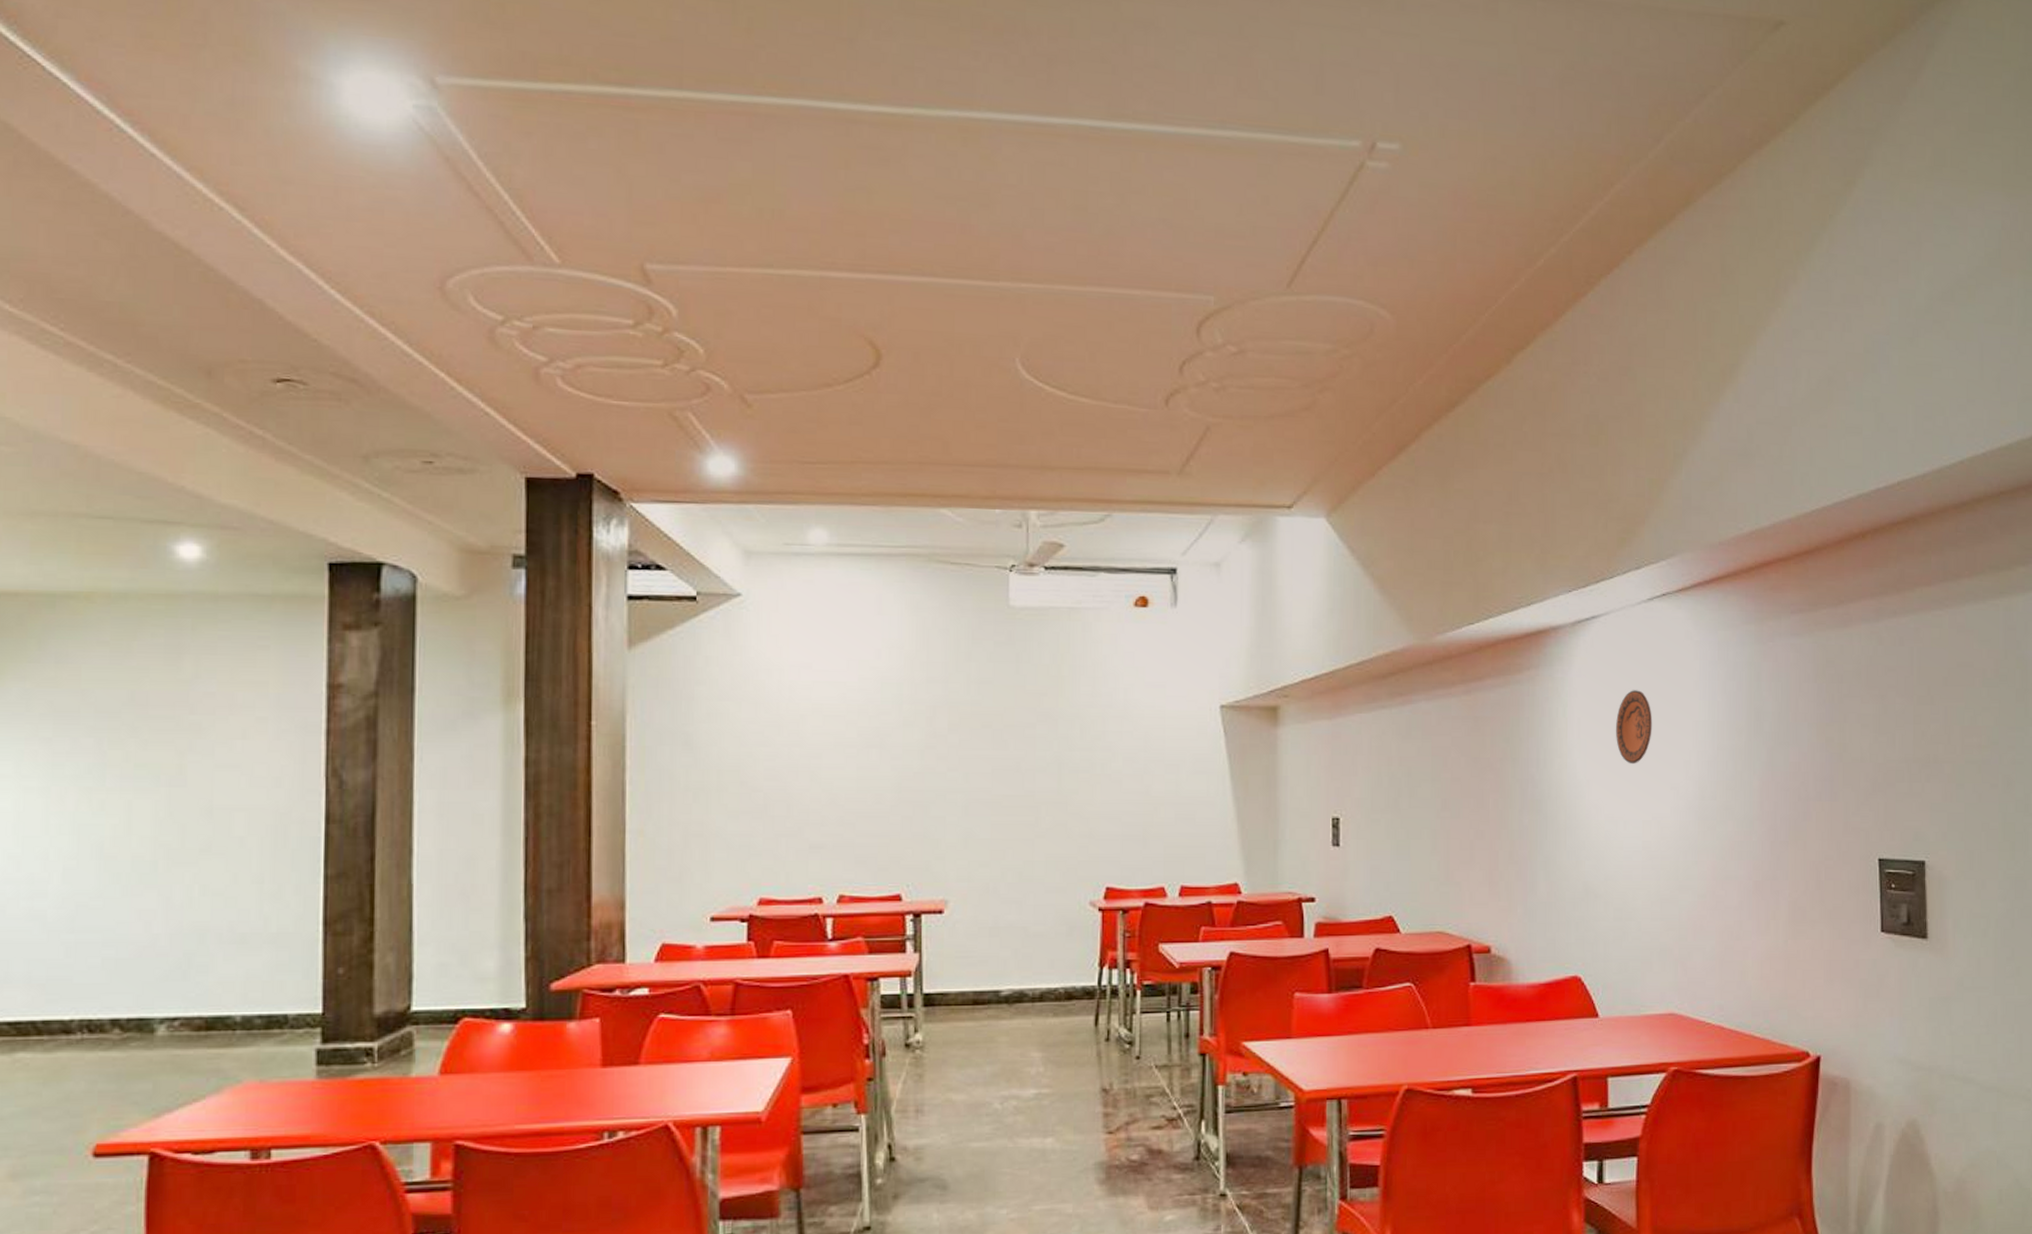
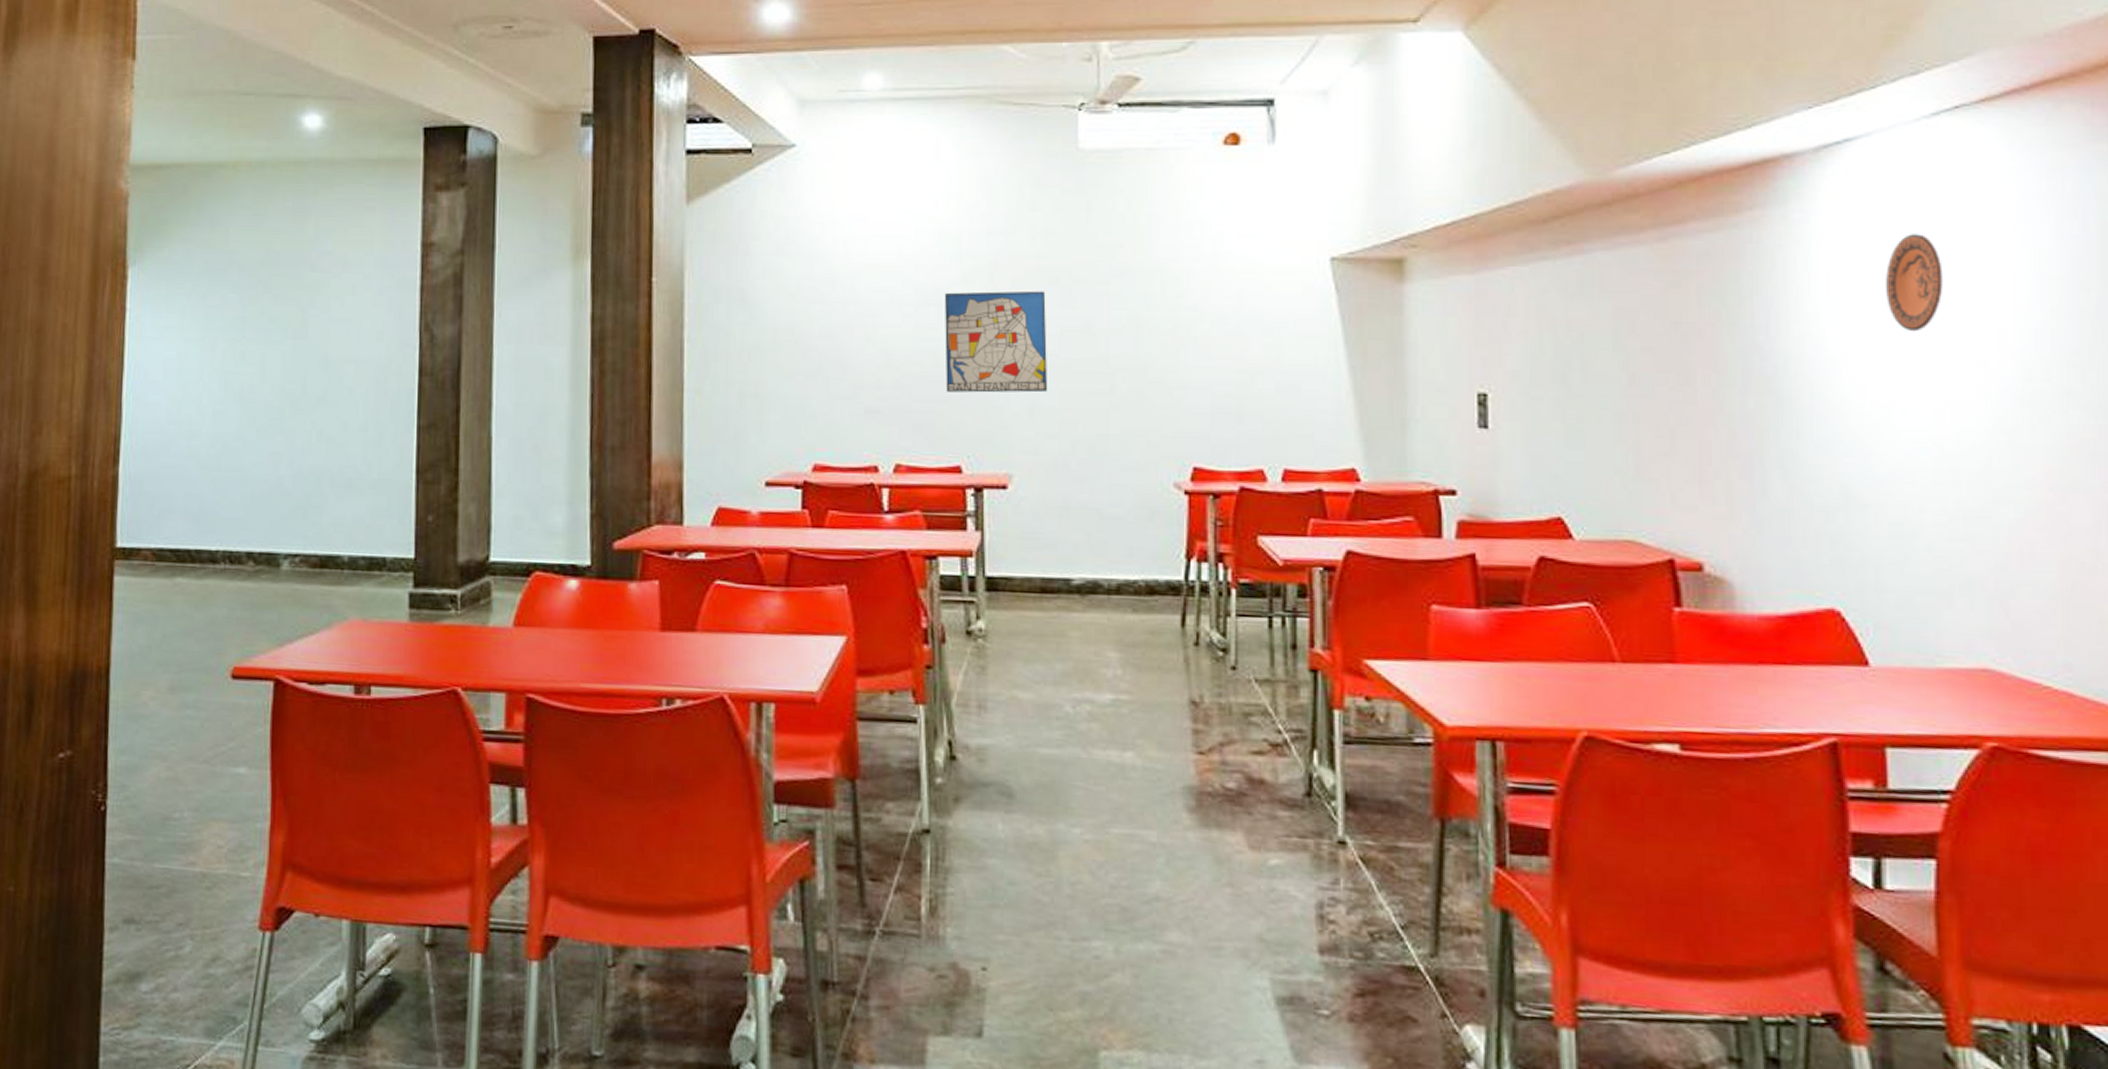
wall art: none [885,734,981,827] -> present [944,290,1048,393]

